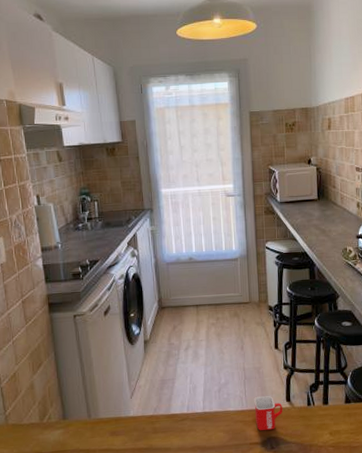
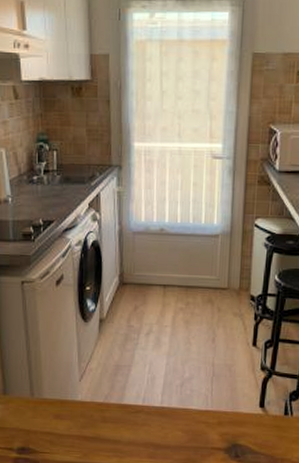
mug: present [254,395,283,431] -> none [220,397,255,437]

